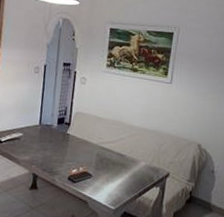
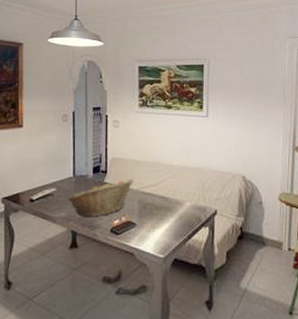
fruit basket: none [31,133,94,164] -> present [66,178,134,216]

